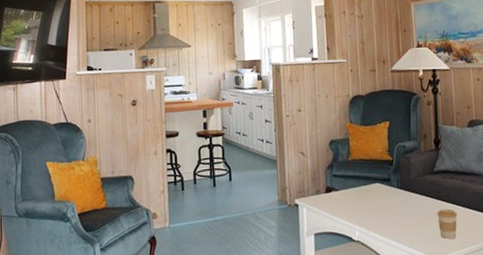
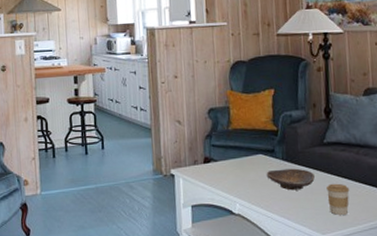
decorative bowl: none [383,195,427,217] -> present [266,168,315,191]

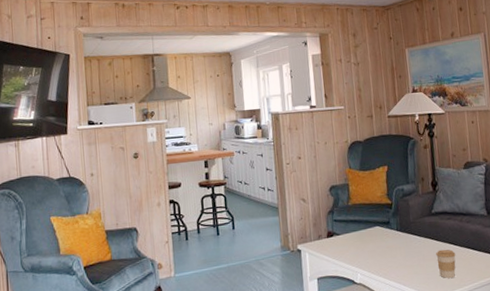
decorative bowl: present [266,168,315,191] -> none [383,237,426,258]

